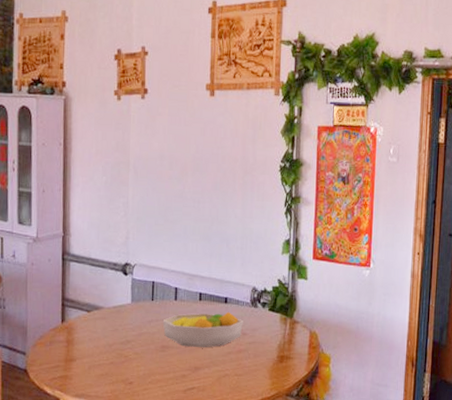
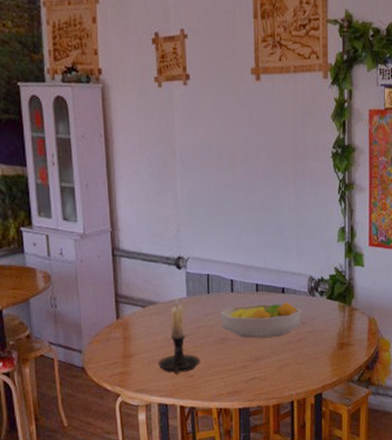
candle holder: none [99,301,140,380] -> present [158,295,200,374]

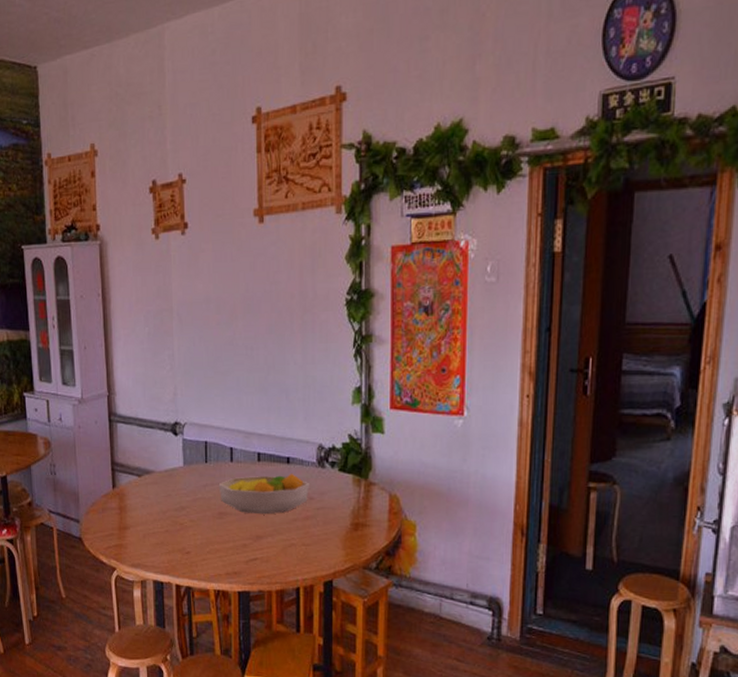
candle holder: present [158,295,200,374] -> none [154,464,197,550]

